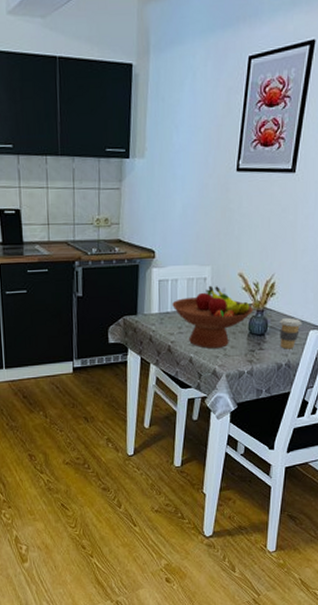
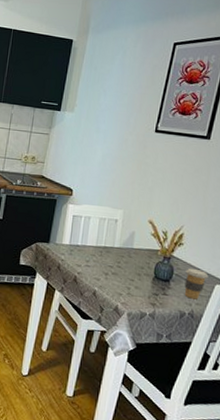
fruit bowl: present [172,285,253,348] -> none [83,227,160,287]

